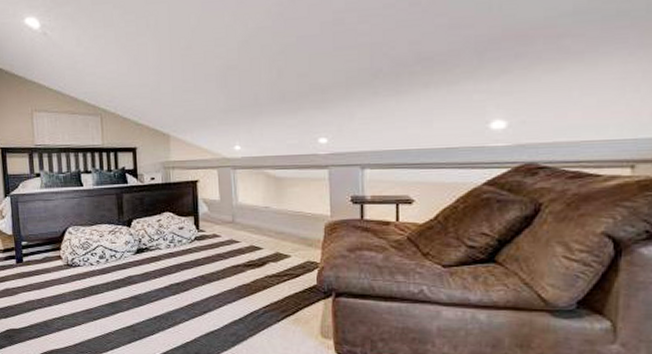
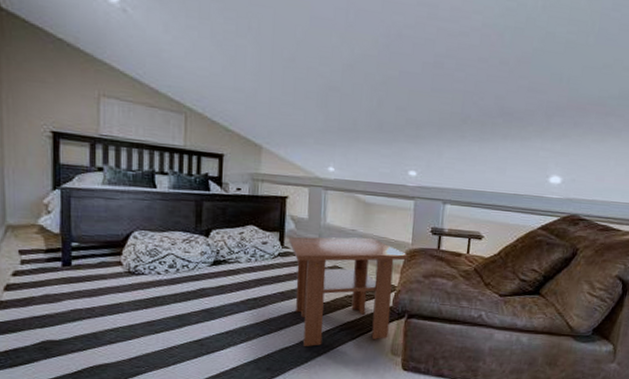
coffee table: none [204,213,327,330] -> present [289,236,408,346]

